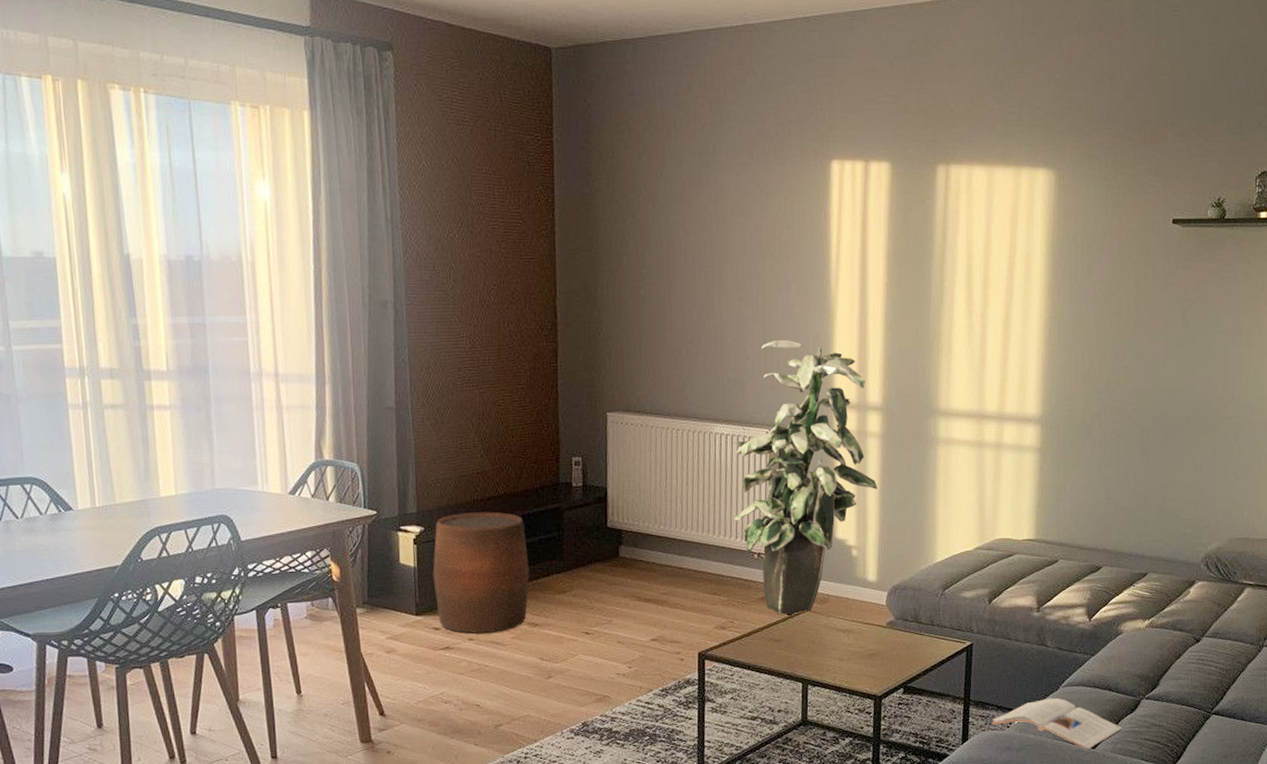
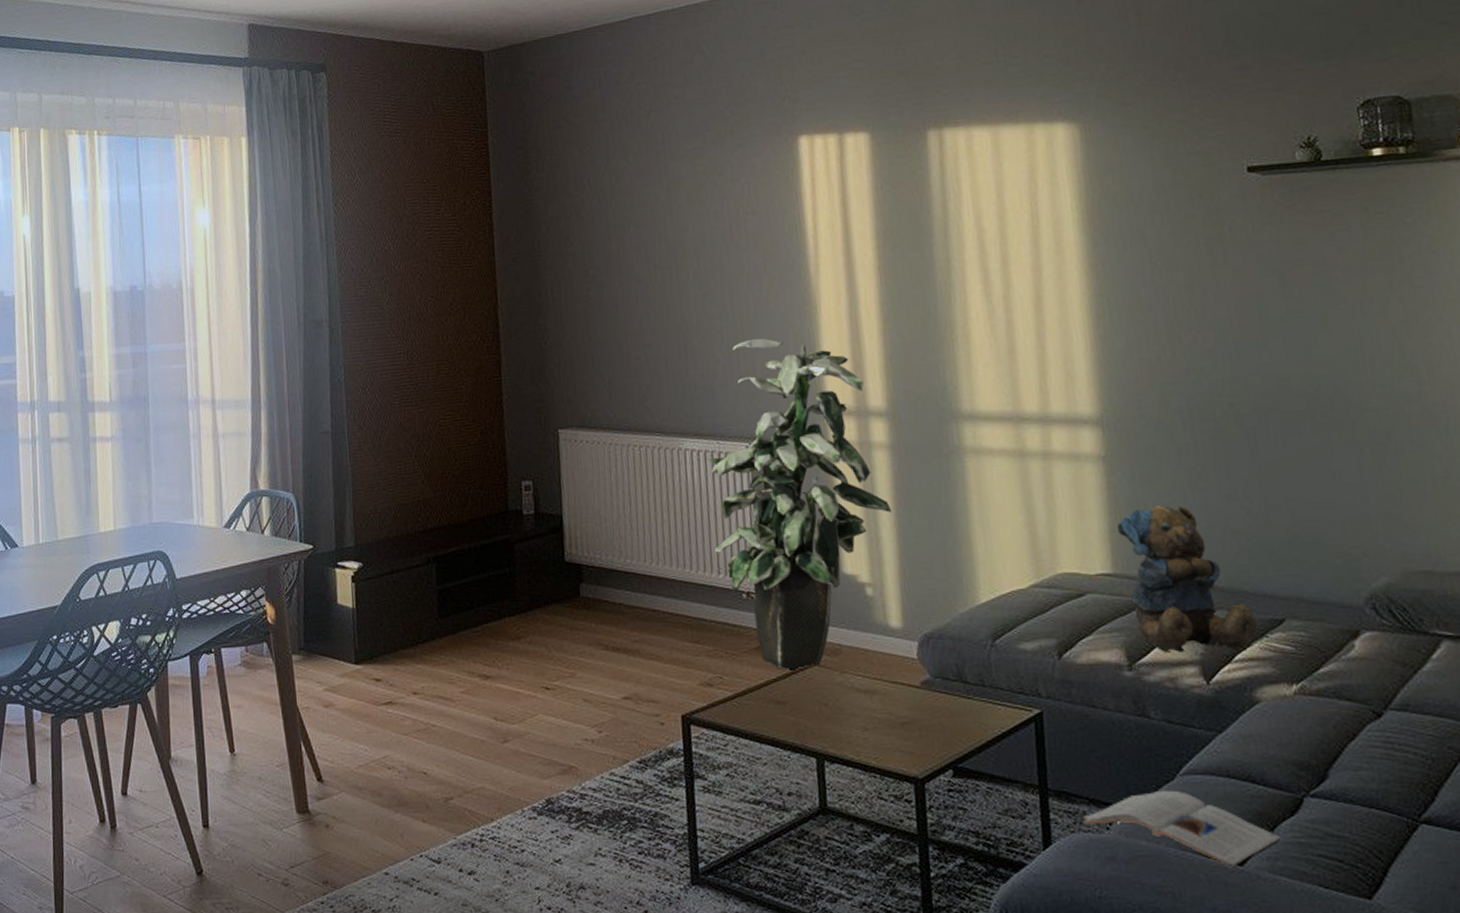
stool: present [432,512,530,634] -> none [372,544,479,686]
teddy bear: none [1043,486,1129,598] -> present [1117,504,1259,653]

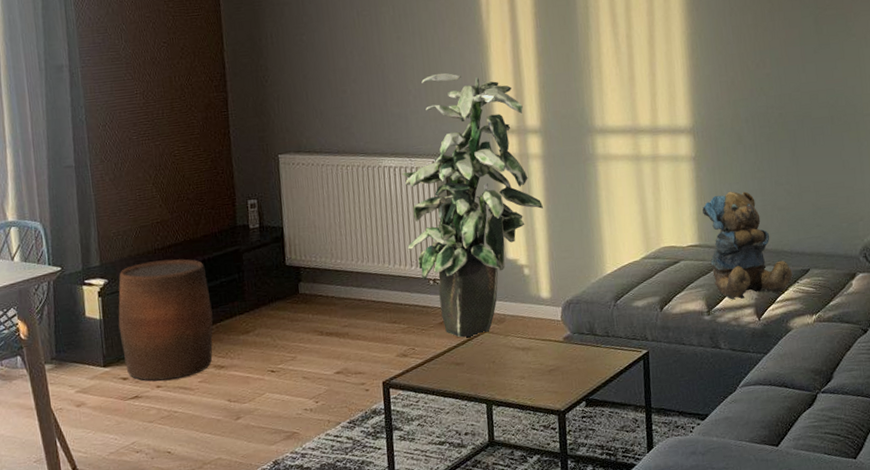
stool: none [372,544,479,686] -> present [118,259,213,381]
magazine: present [1082,790,1280,868] -> none [674,399,802,449]

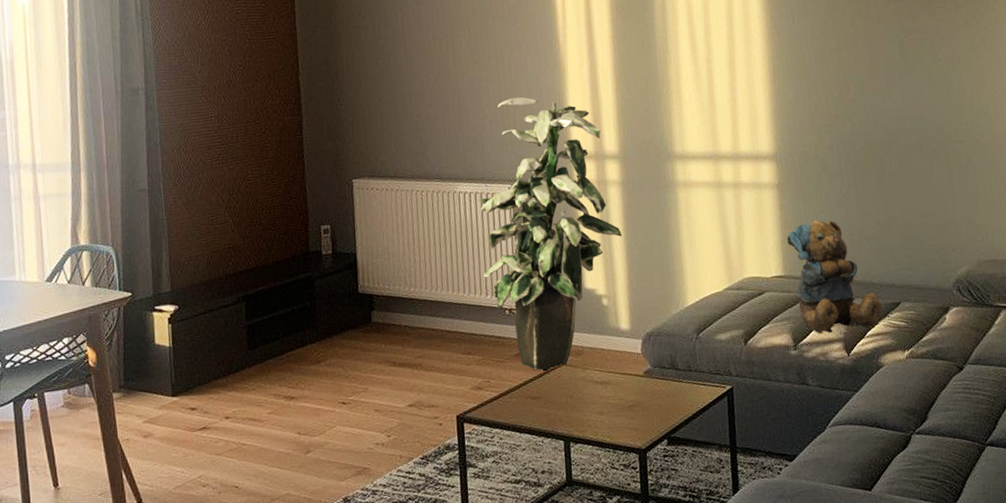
stool: present [118,259,213,381] -> none [187,285,284,412]

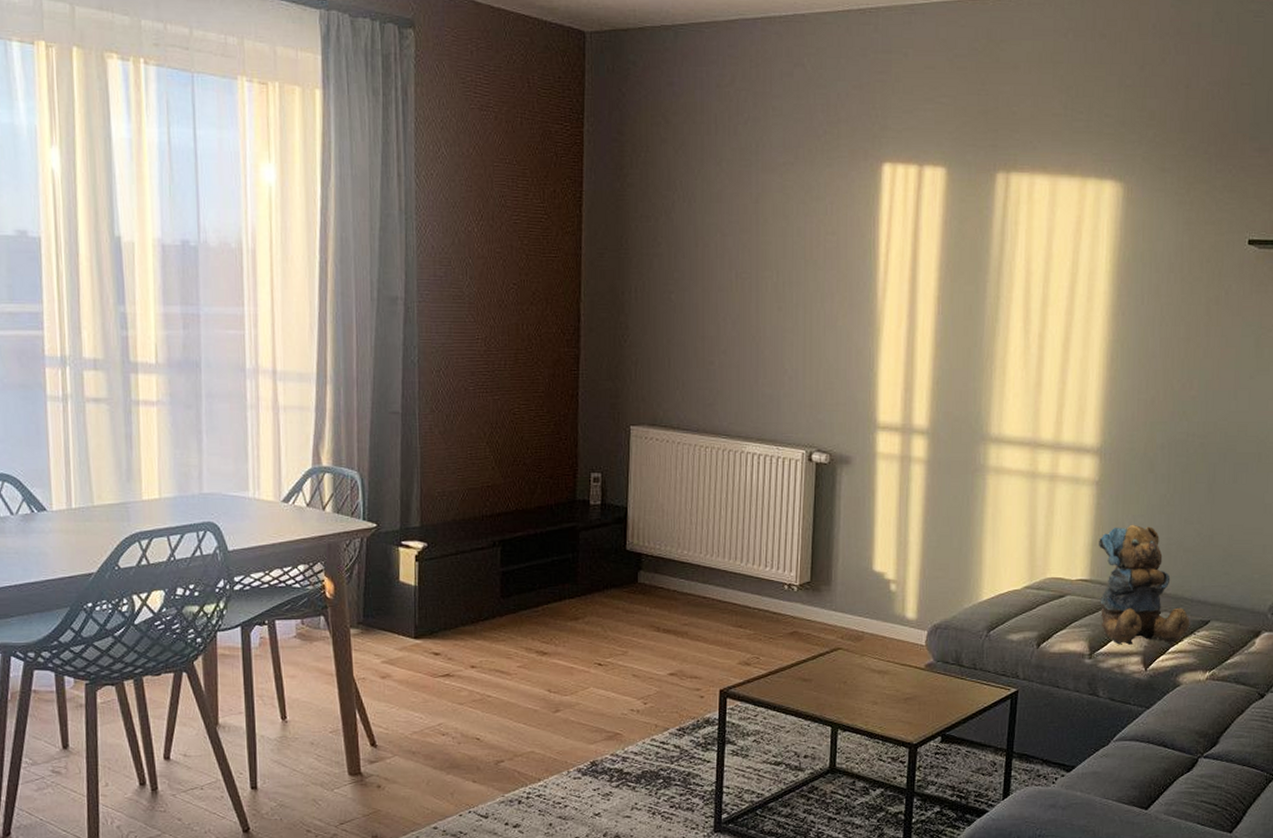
indoor plant: present [478,97,622,370] -> none [764,354,920,653]

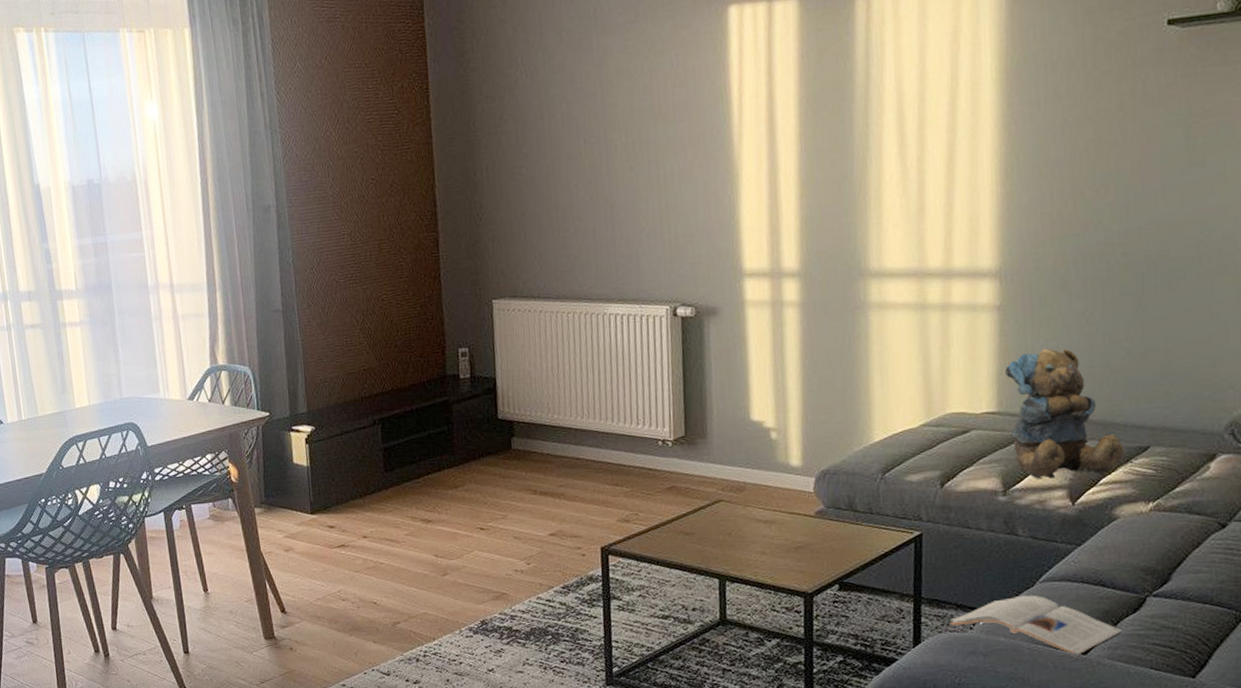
magazine: none [1035,752,1177,812] -> present [949,595,1122,657]

